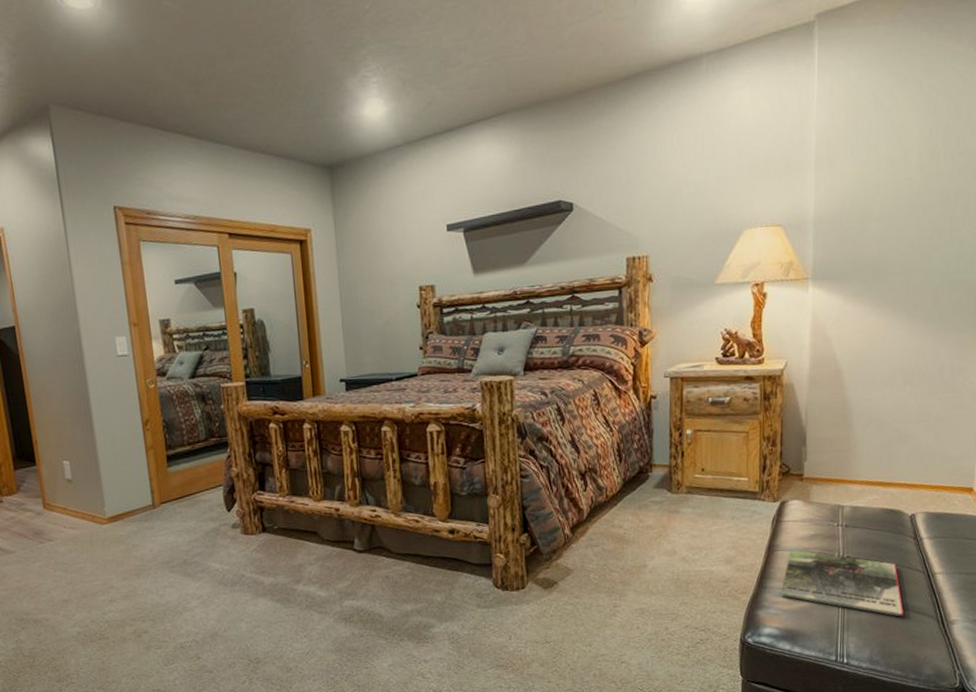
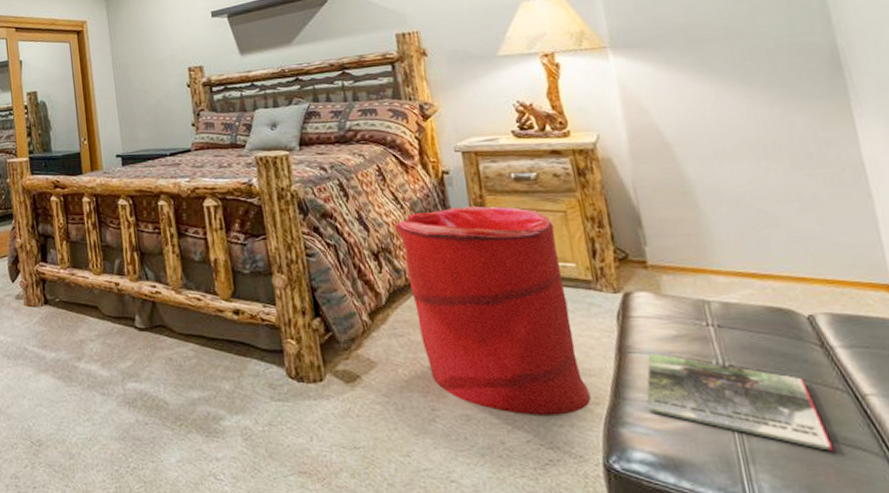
laundry hamper: none [602,428,740,606] -> present [394,205,591,417]

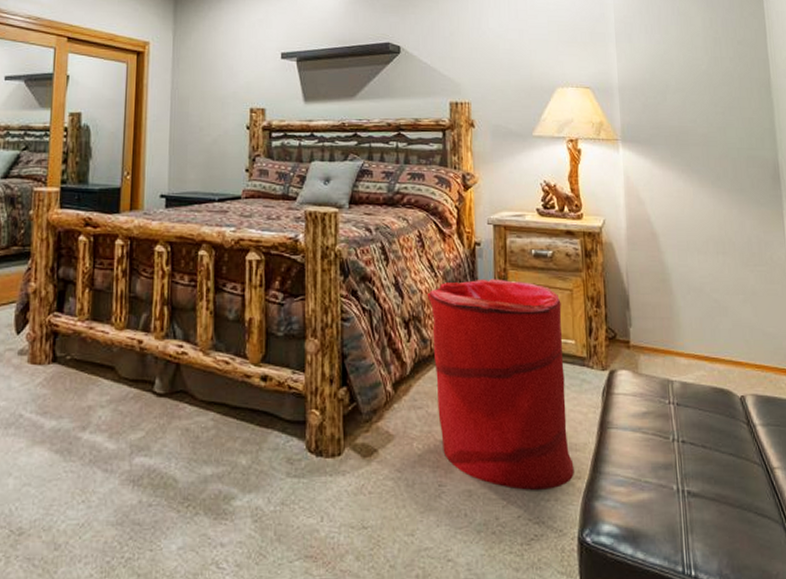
magazine: present [647,353,834,451] -> none [618,429,749,520]

